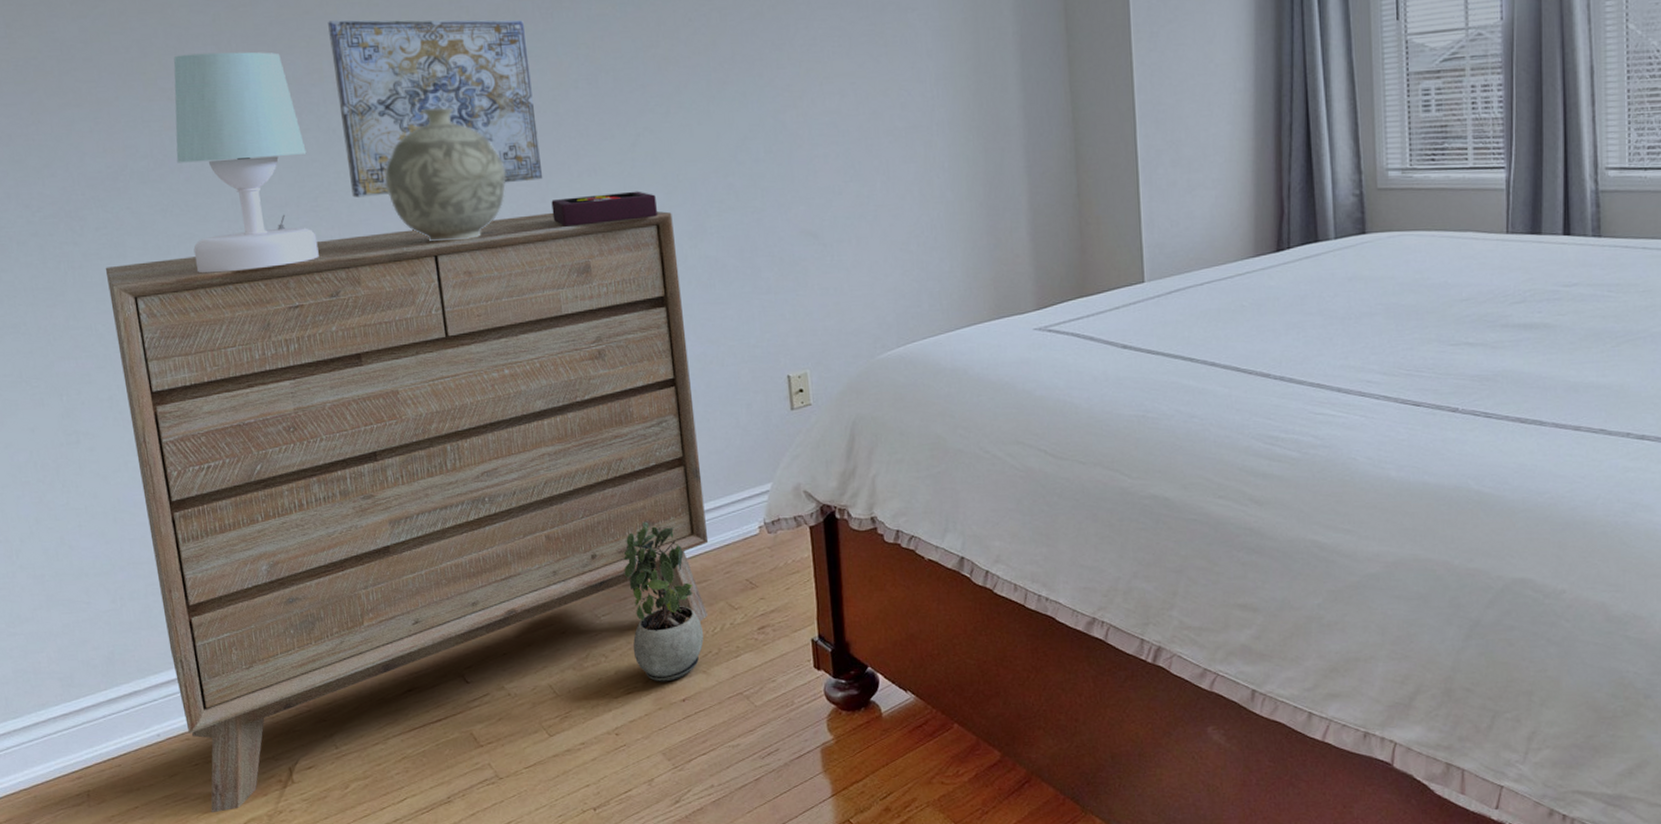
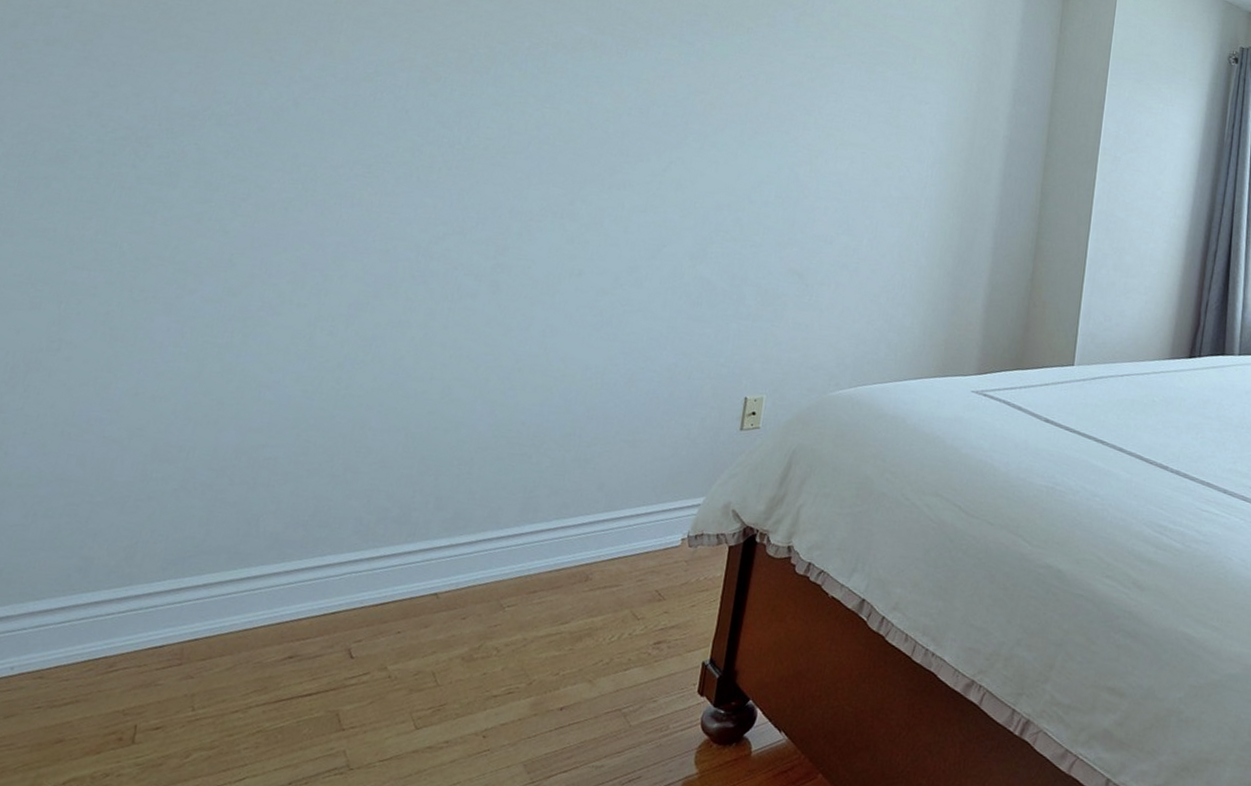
dresser: present [105,211,709,813] -> none [33,192,681,766]
table lamp: present [173,52,319,274] -> none [237,24,383,220]
wall art: present [328,19,543,198] -> none [403,21,601,185]
decorative vase: present [385,108,506,242] -> none [436,108,547,226]
jewelry box: present [551,191,657,227] -> none [575,204,671,235]
potted plant: present [623,521,704,682] -> none [526,516,604,687]

